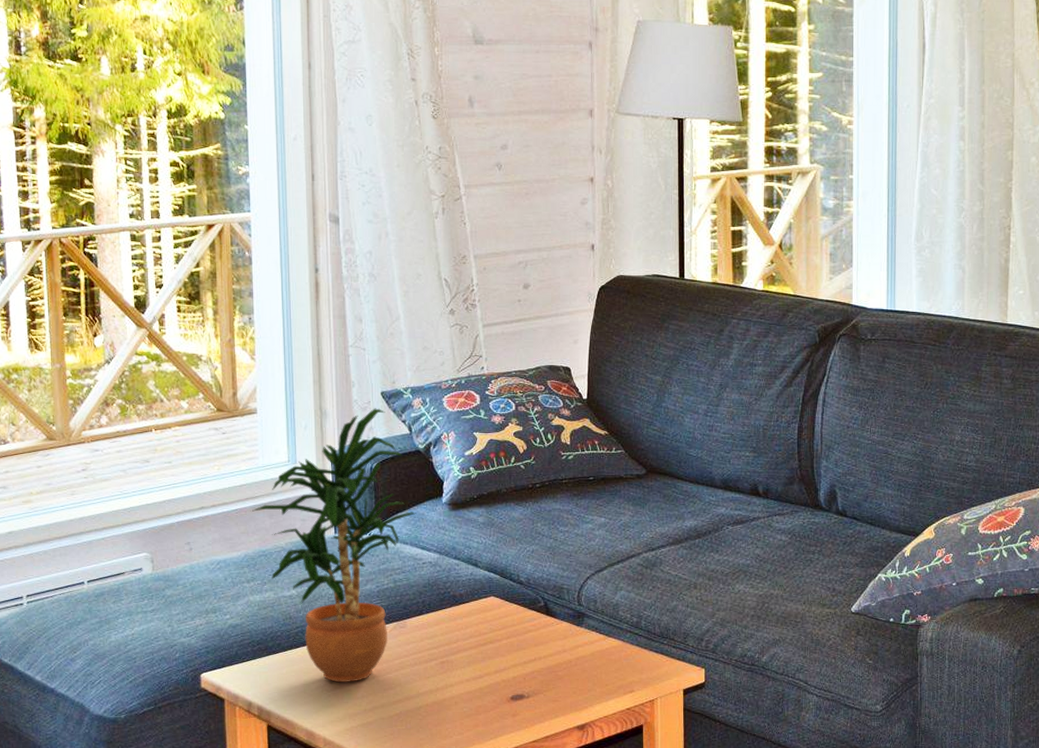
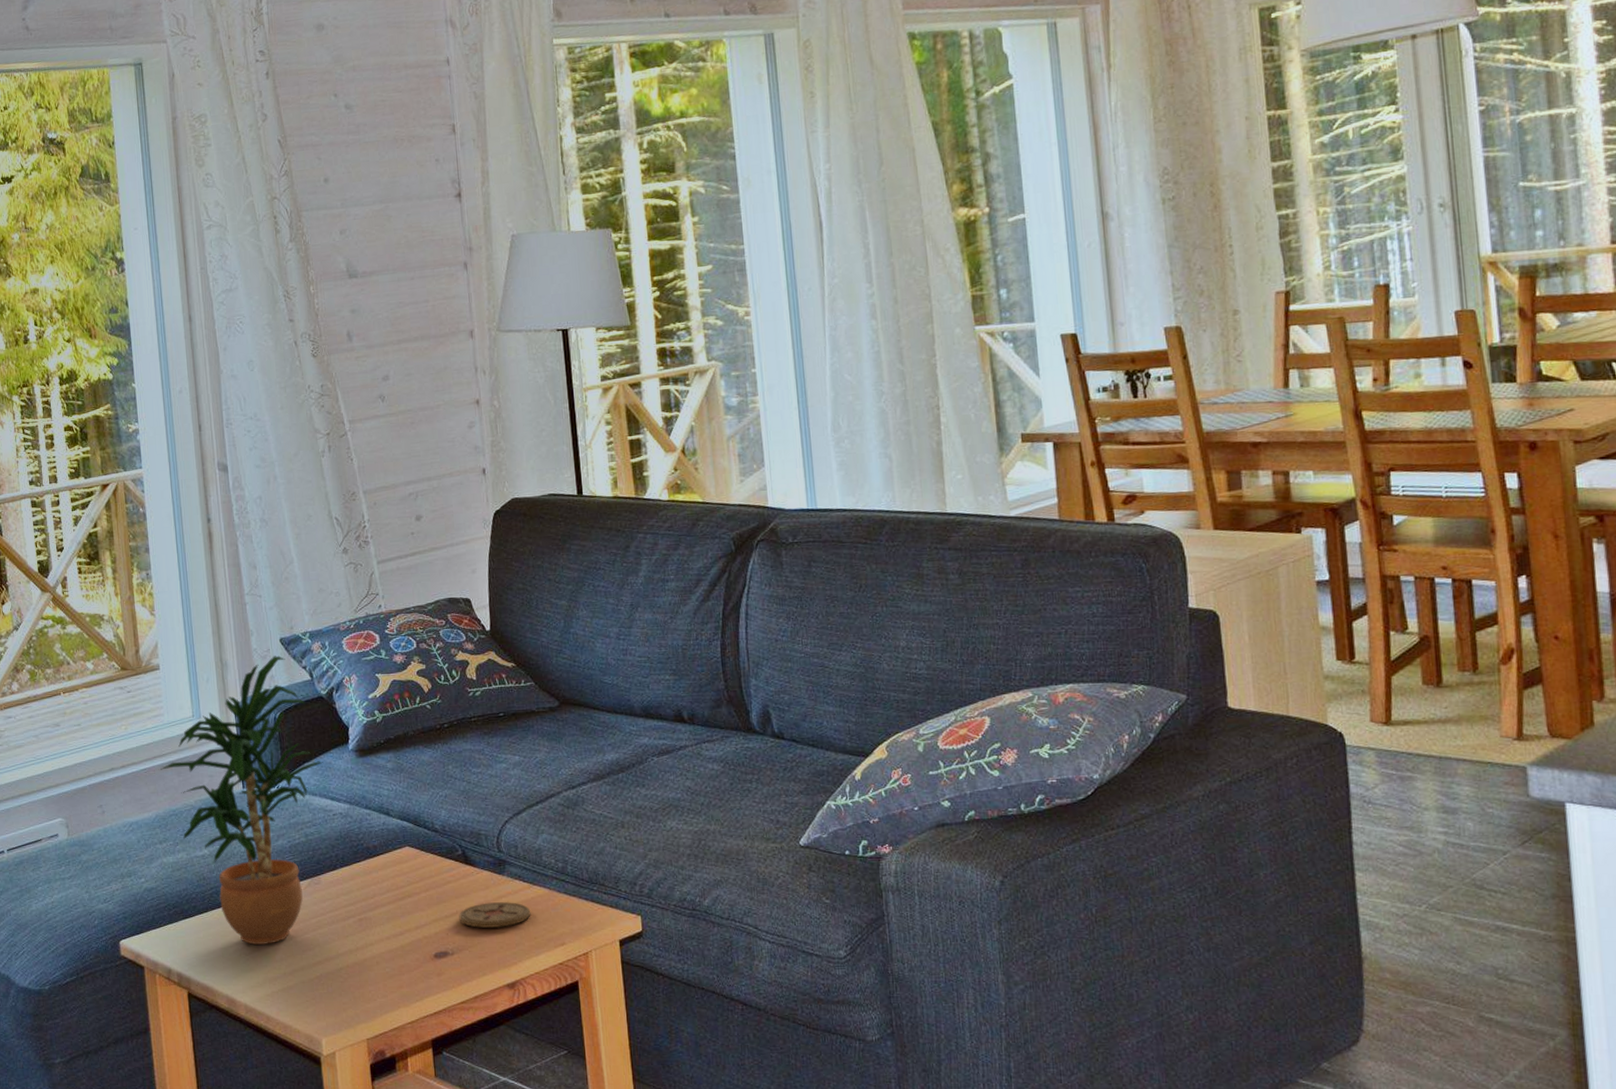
coaster: none [537,651,604,675] -> present [459,902,531,929]

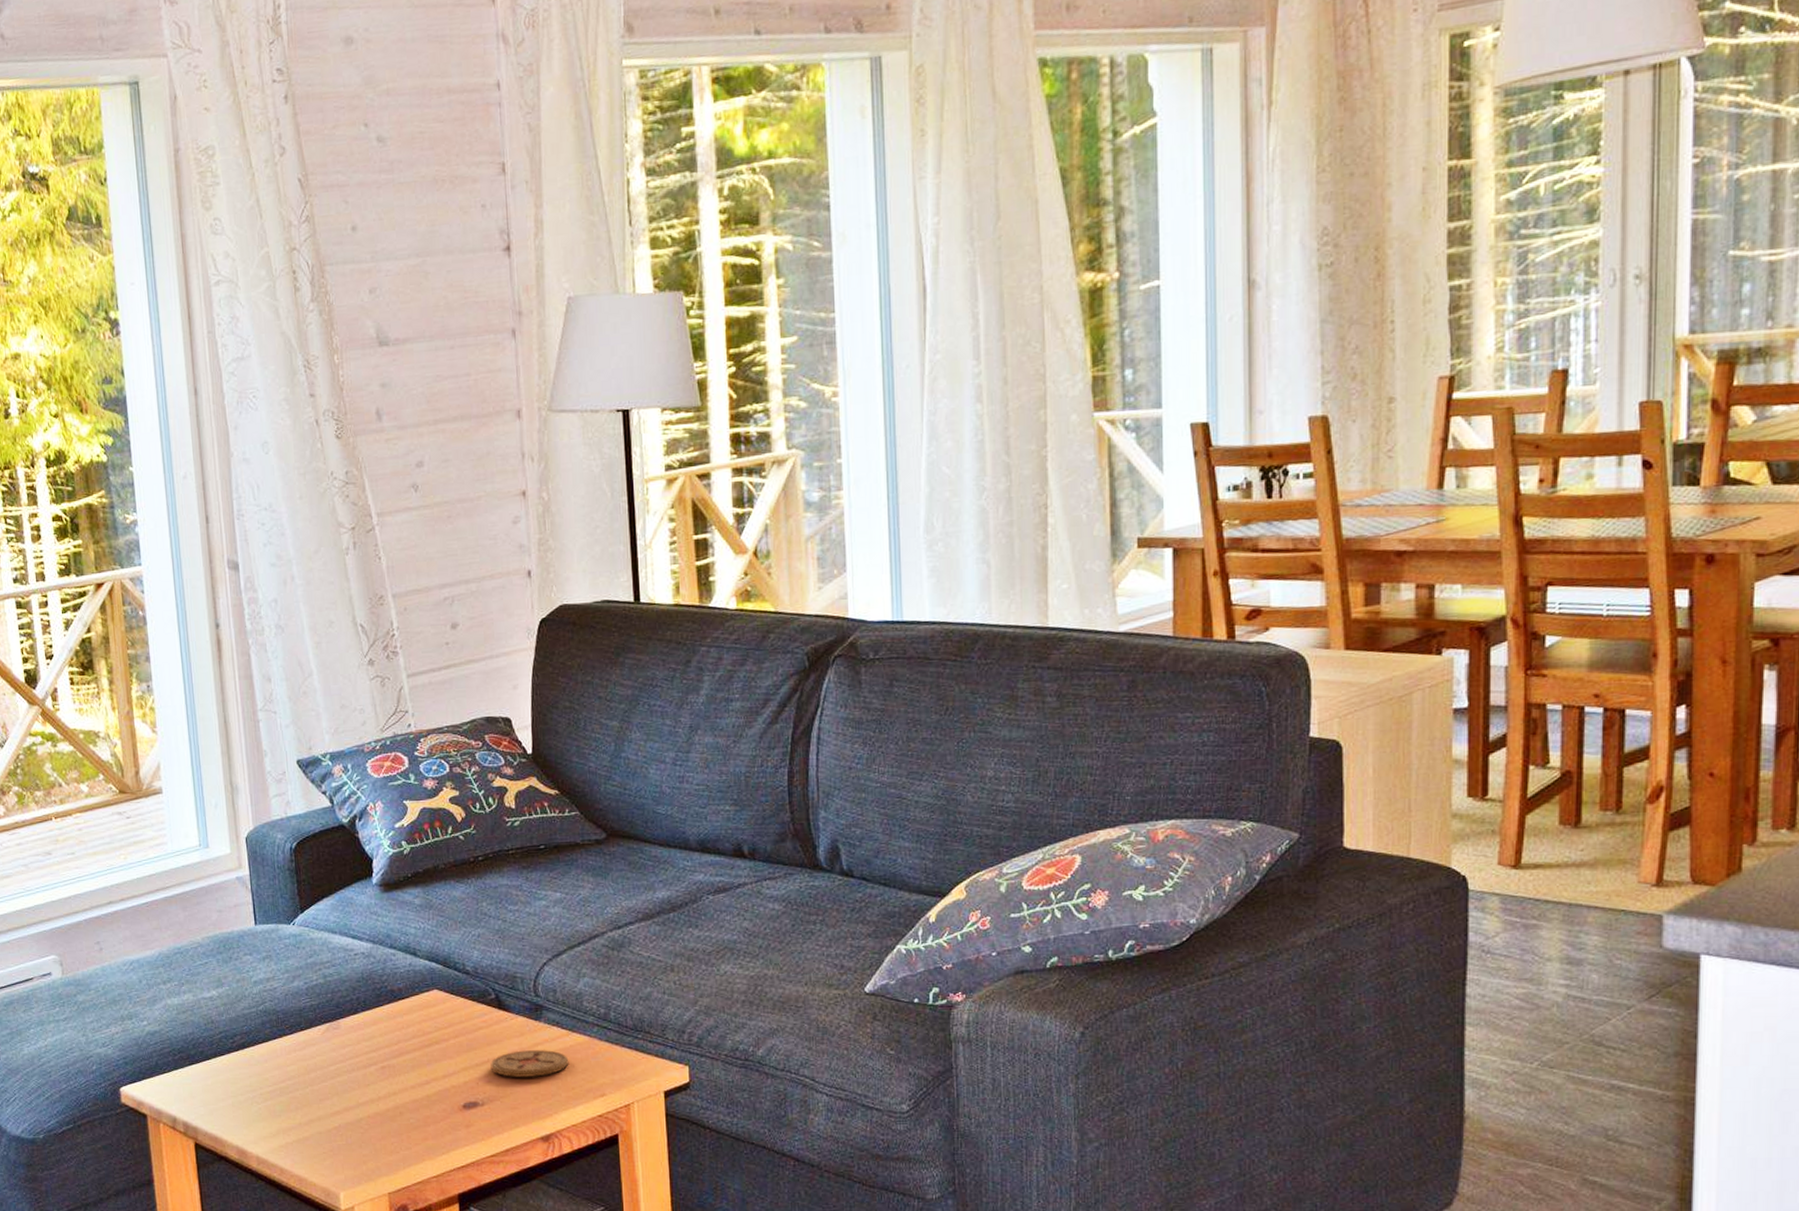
potted plant: present [160,655,323,945] -> none [164,779,344,1093]

